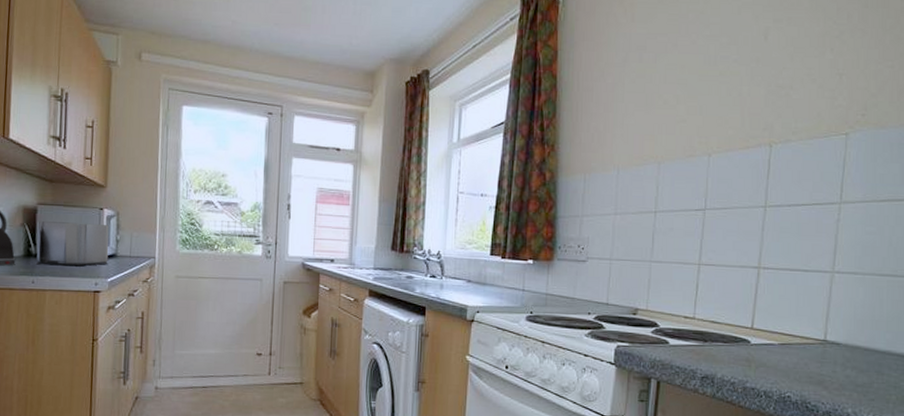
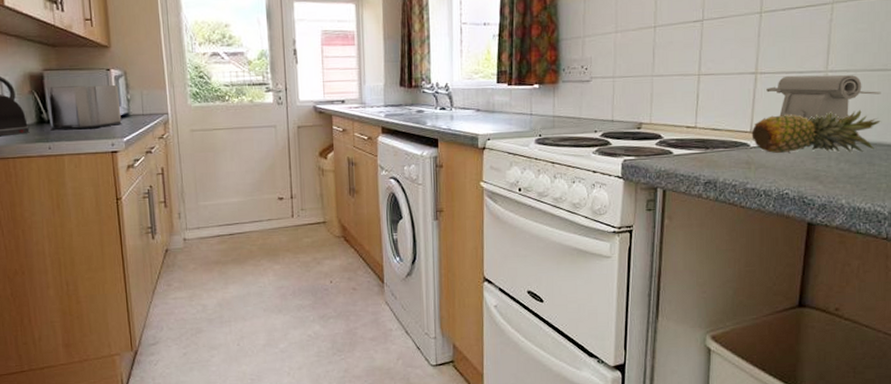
fruit: none [752,313,890,361] -> present [751,109,881,153]
roll-top bag: none [769,273,891,353] -> present [766,74,881,148]

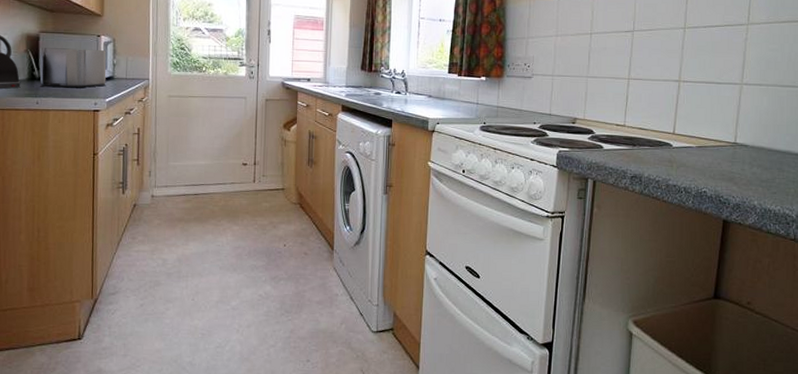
fruit: present [751,109,881,153] -> none [674,119,789,159]
roll-top bag: present [766,74,881,148] -> none [688,85,790,153]

